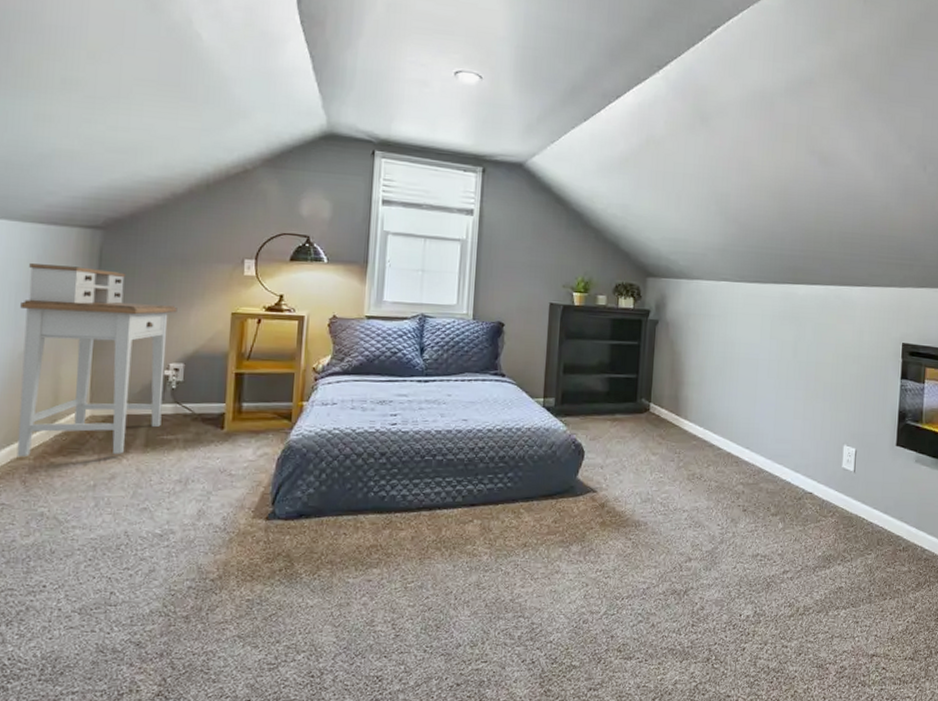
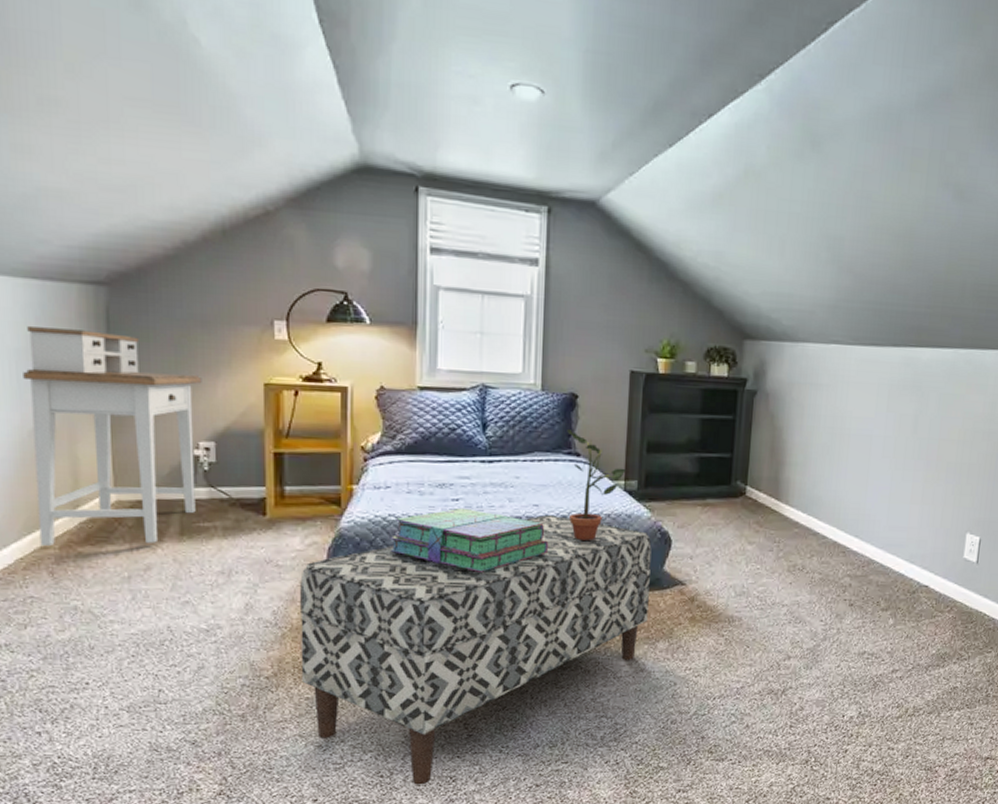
bench: none [244,428,567,685] -> present [300,514,652,785]
stack of books: none [332,422,476,482] -> present [389,507,549,574]
potted plant: none [494,353,545,452] -> present [567,429,626,540]

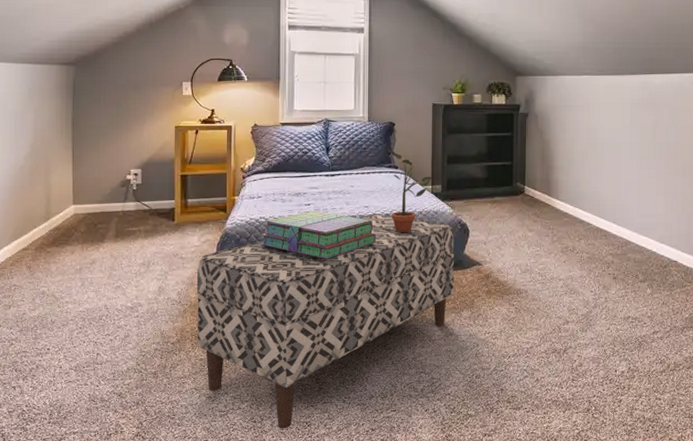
desk: present [23,326,202,547] -> none [18,96,134,249]

